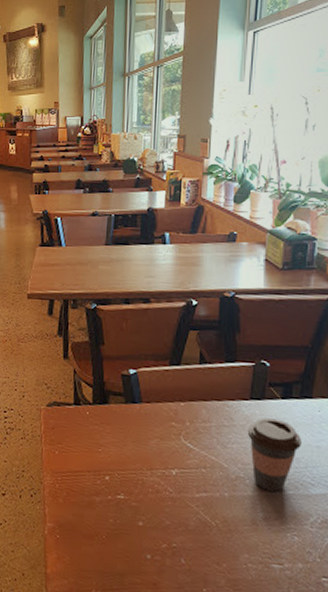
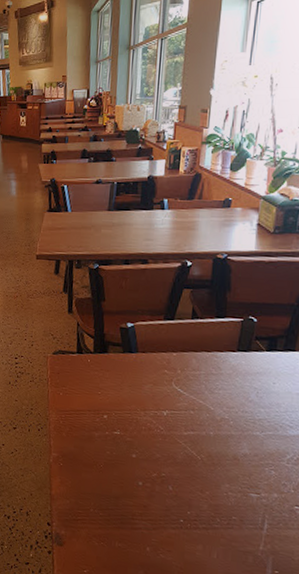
coffee cup: present [247,418,302,492] -> none [233,367,283,432]

